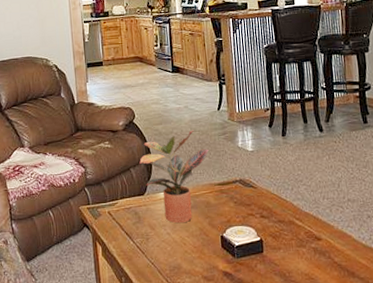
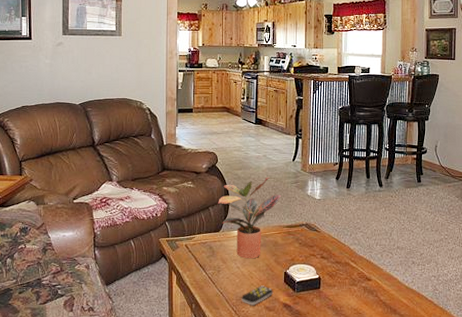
remote control: none [175,252,211,276] -> present [241,285,274,305]

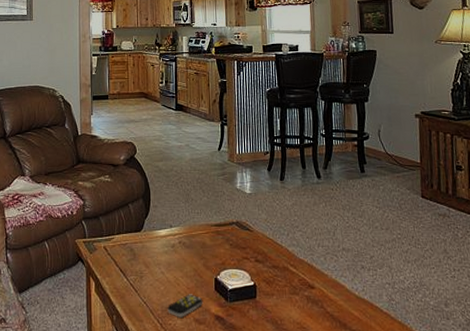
potted plant: present [218,177,281,258] -> none [138,169,207,262]

